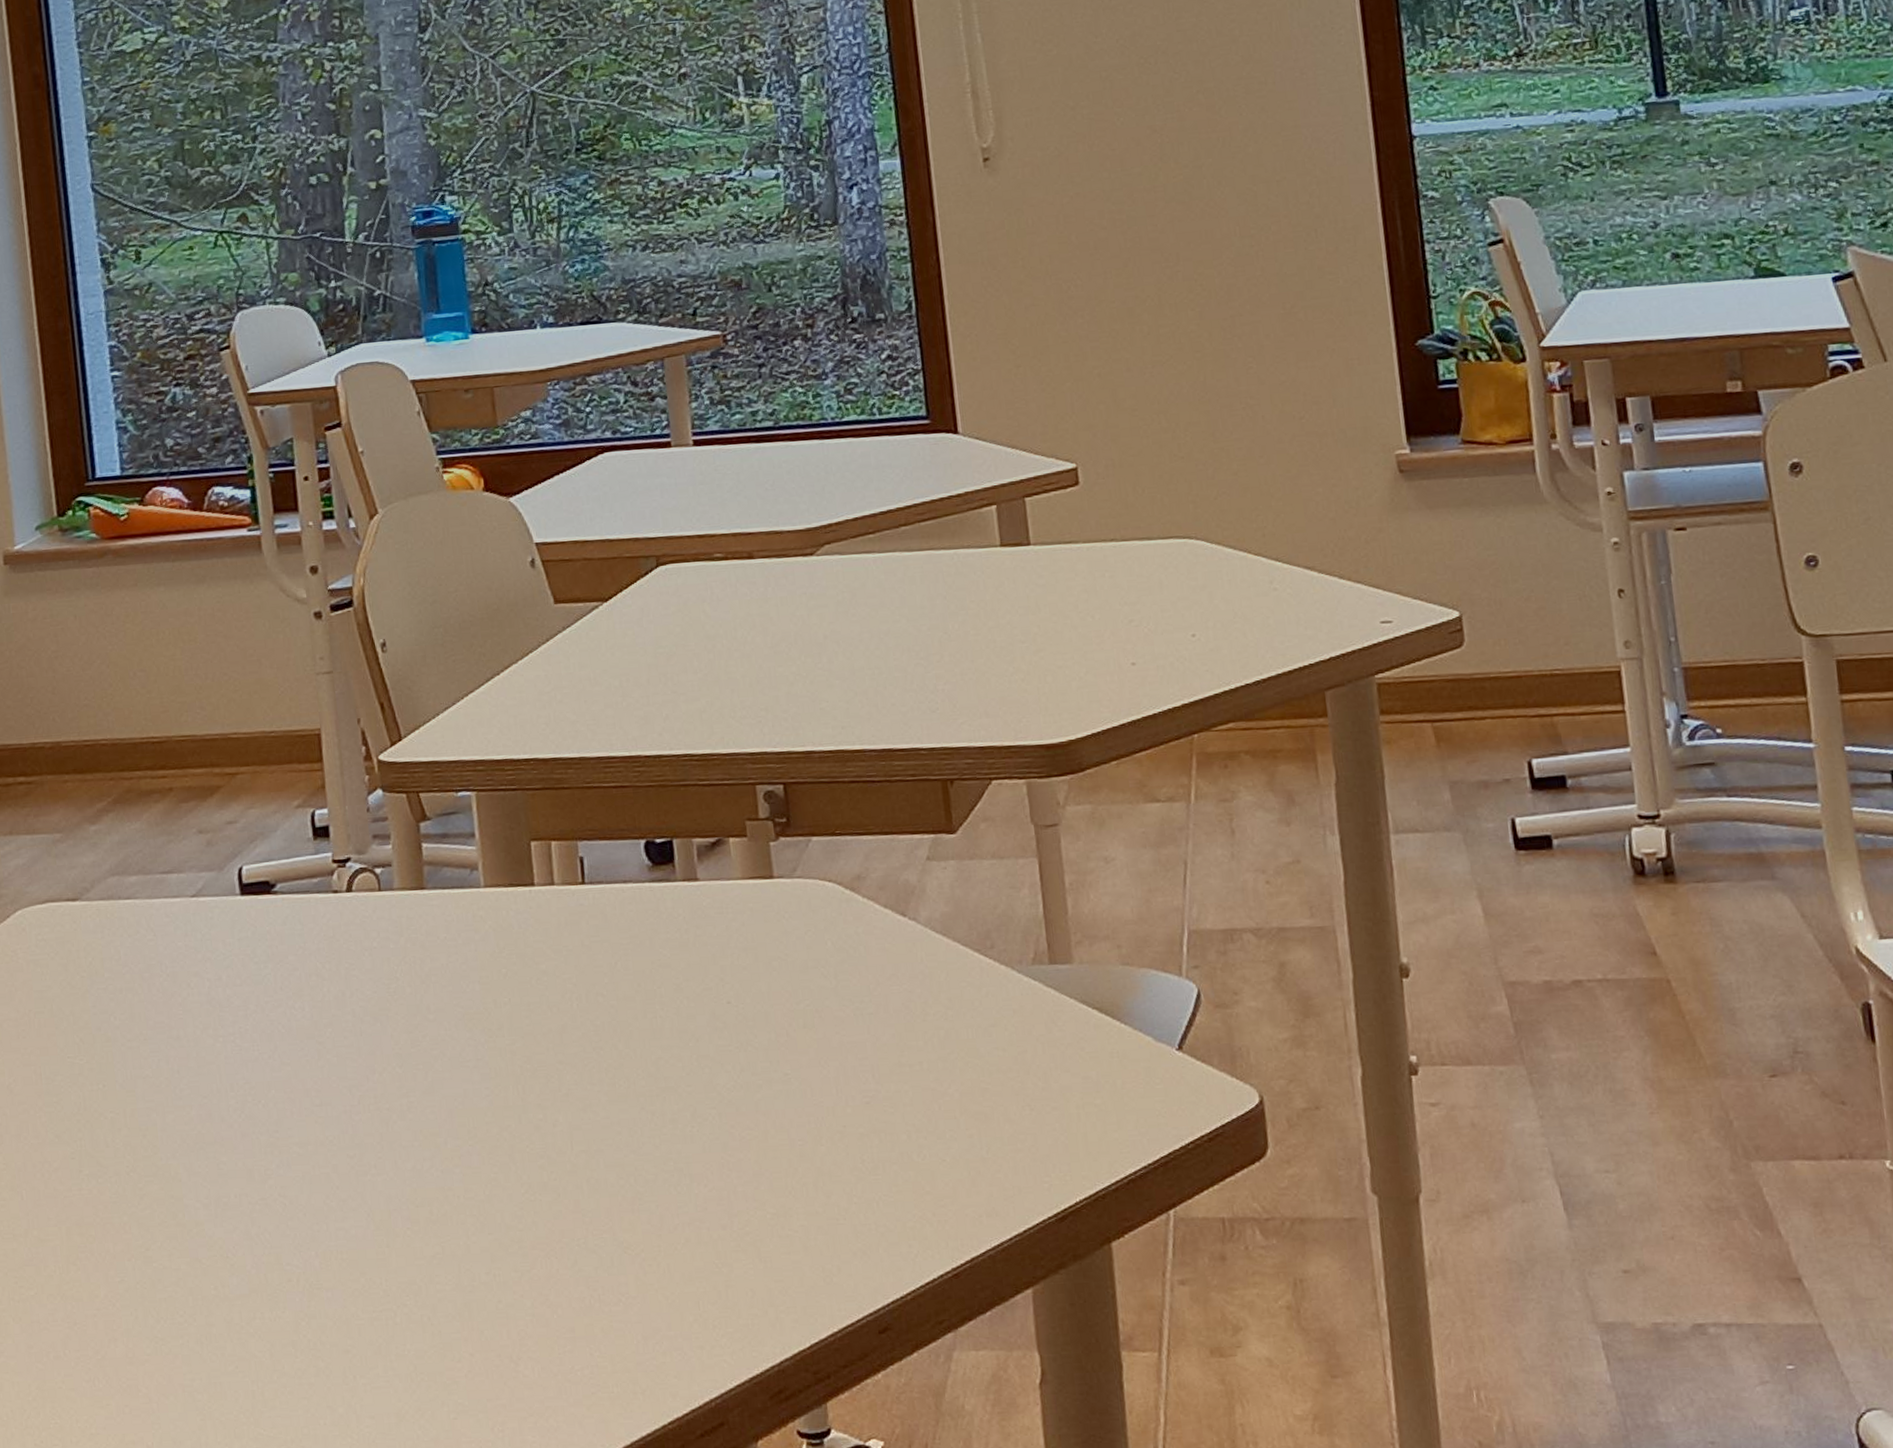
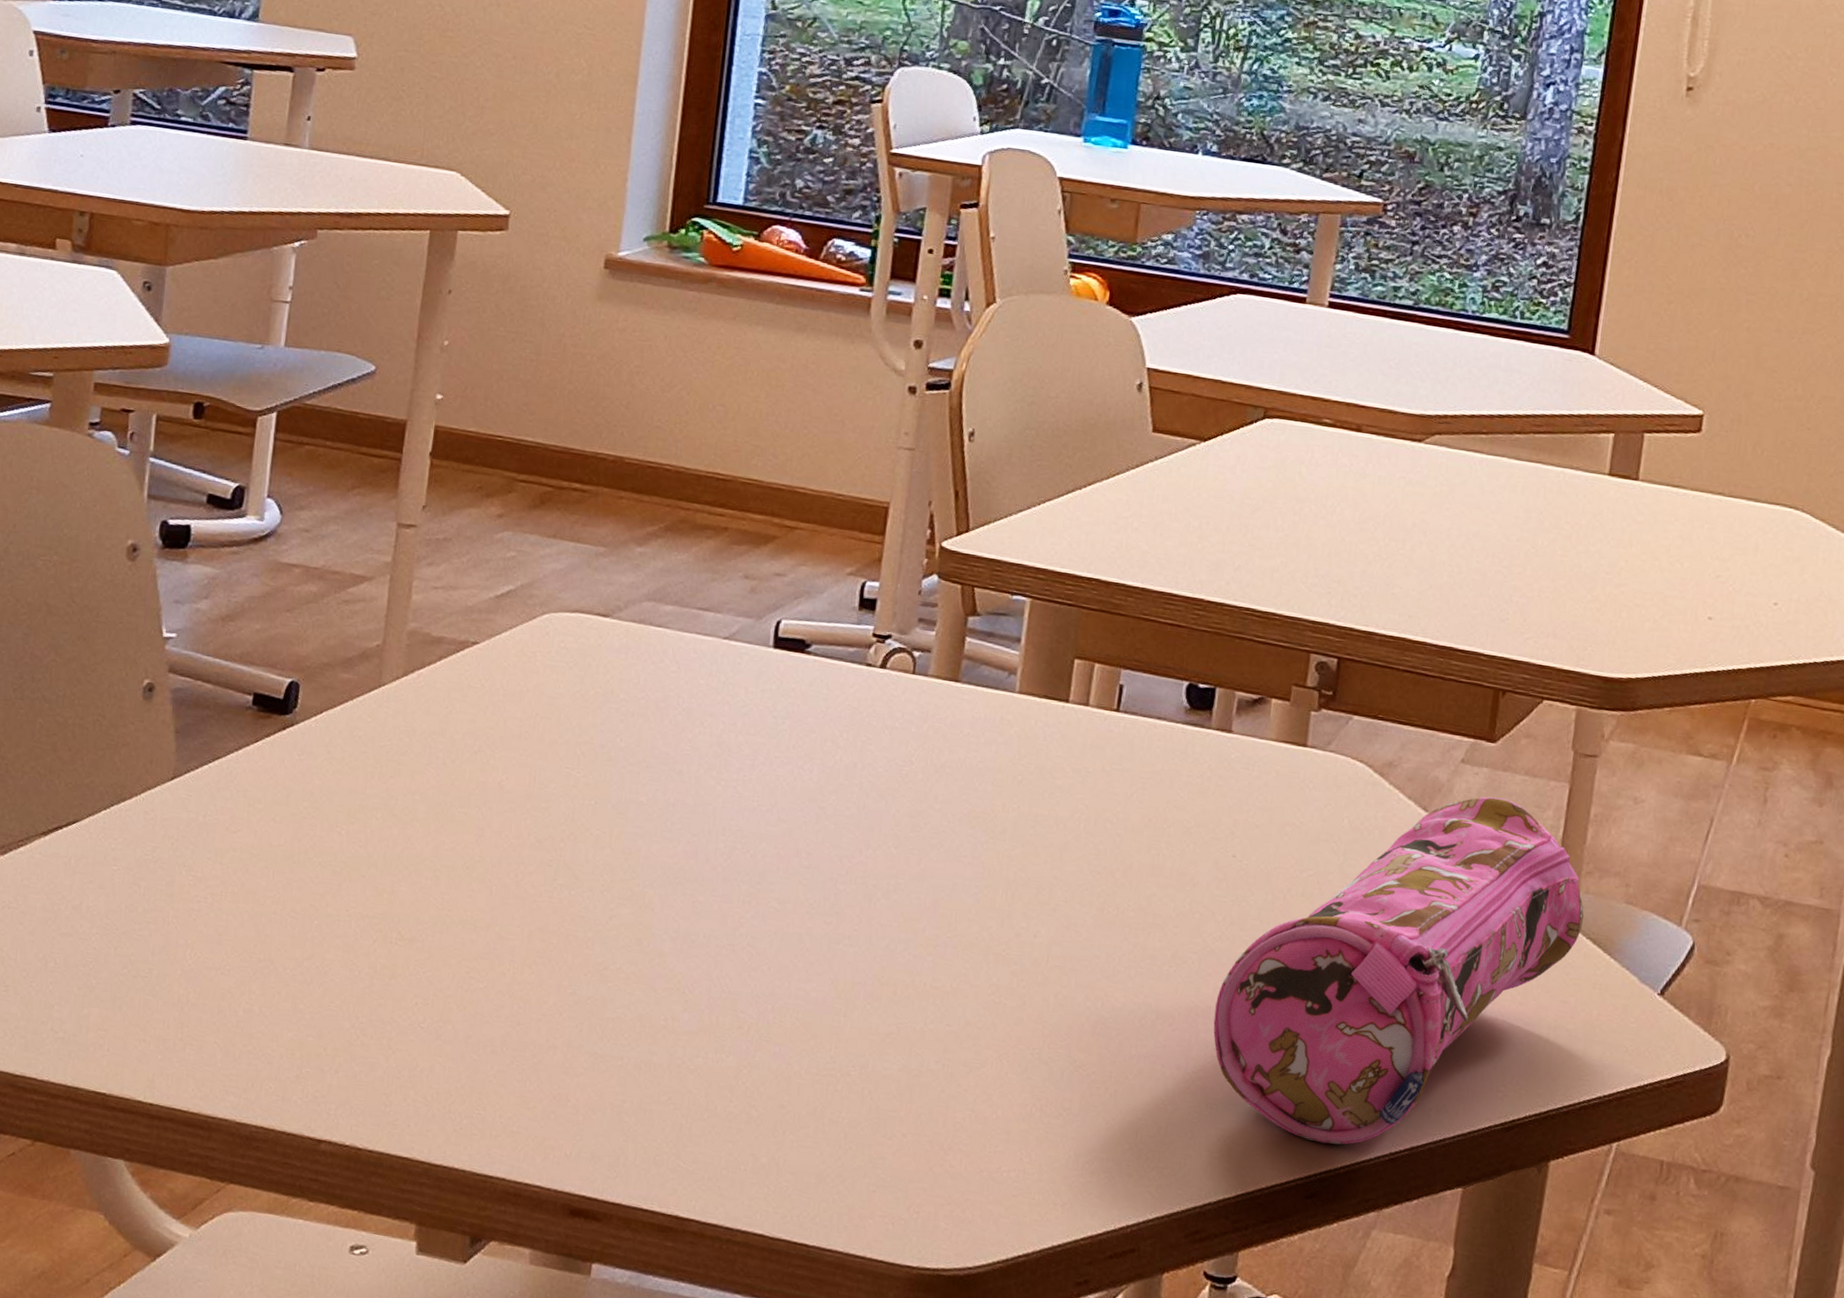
pencil case: none [745,887,1085,1274] -> present [1213,796,1584,1145]

